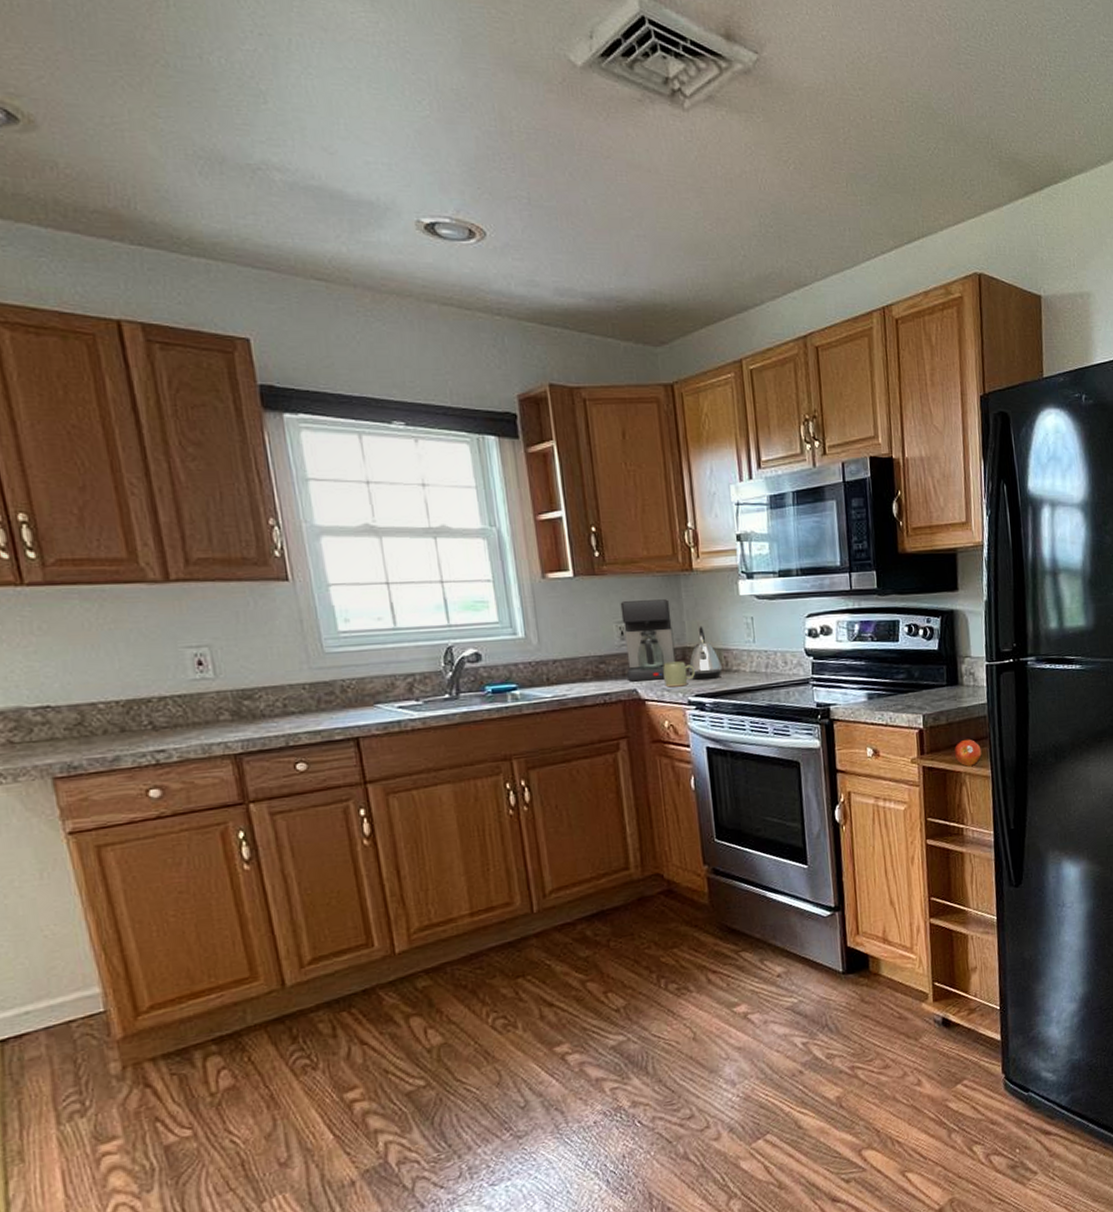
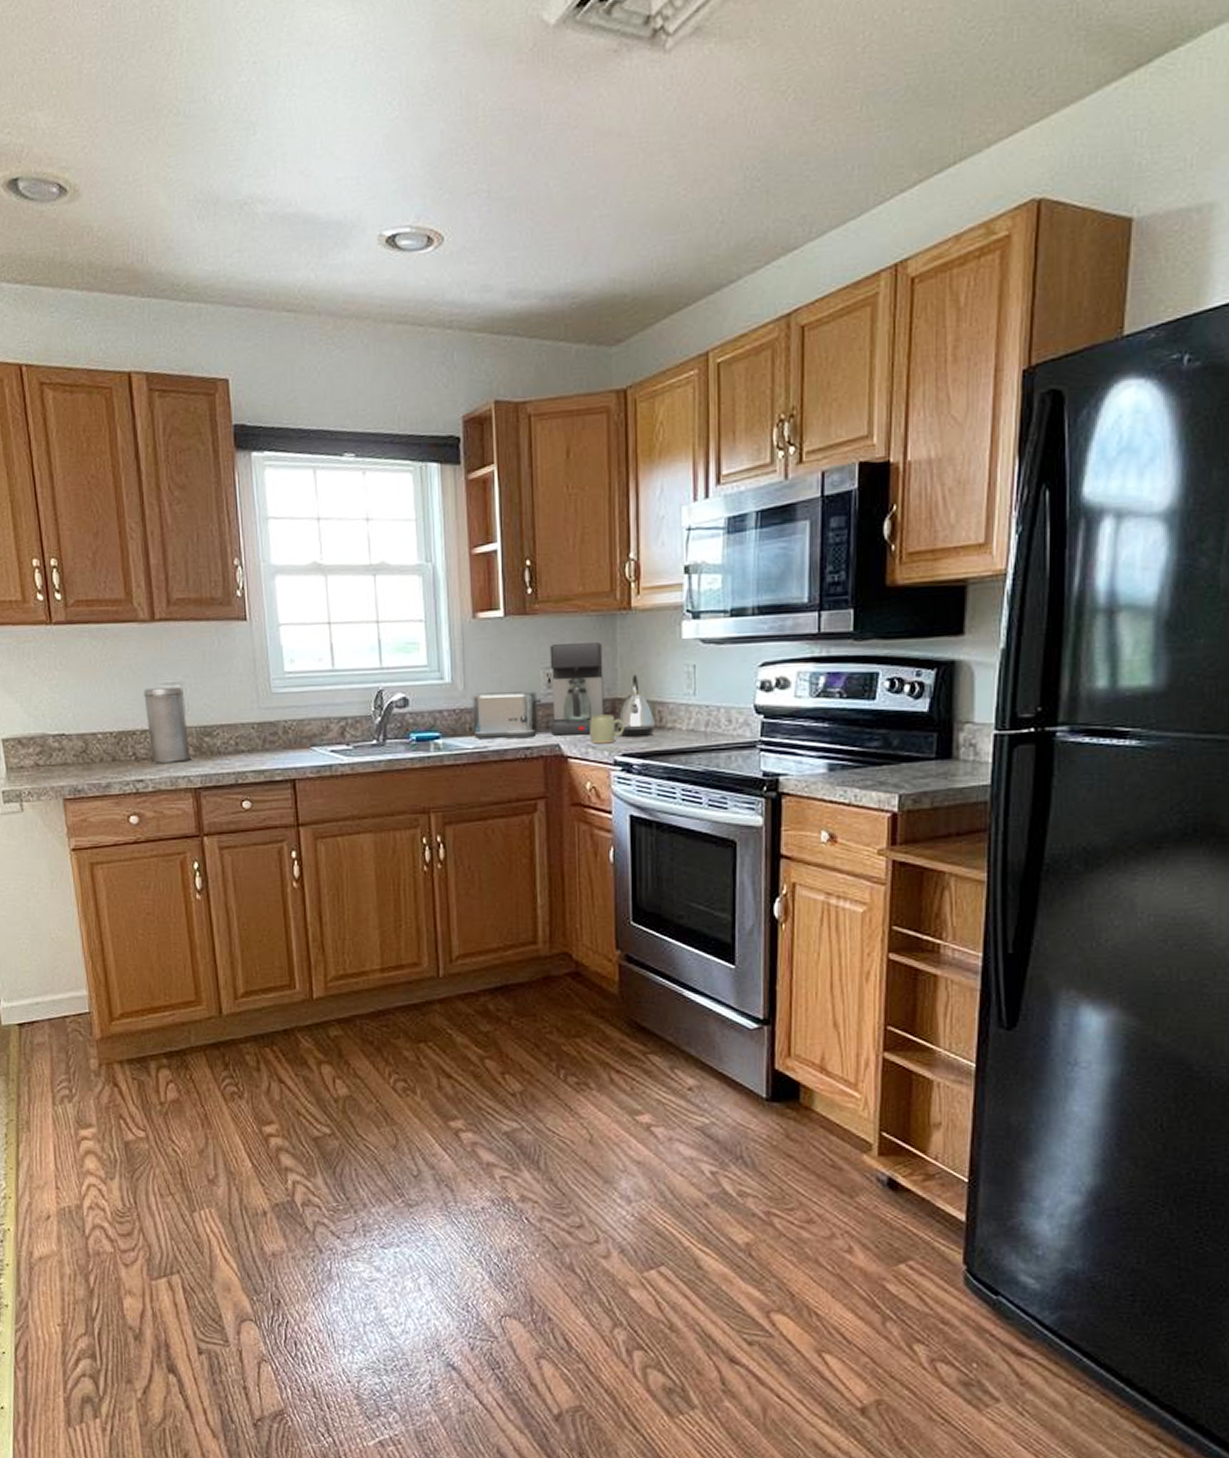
canister: none [160,650,227,731] -> present [144,687,191,763]
toaster: none [547,643,616,689] -> present [472,691,541,740]
fruit: present [955,739,982,766] -> none [939,830,976,865]

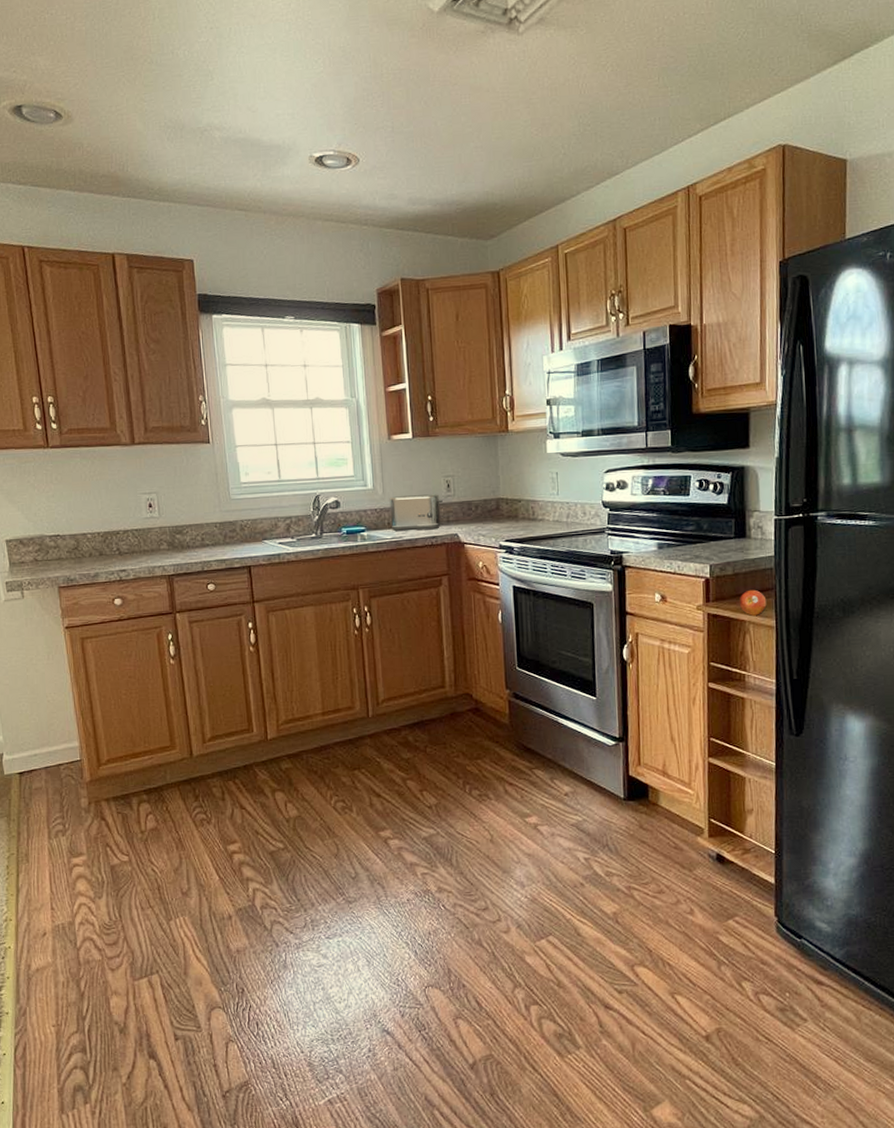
canister: present [144,687,191,763] -> none [126,496,165,556]
coffee maker: present [549,642,604,736] -> none [448,457,491,527]
mug: present [590,714,624,744] -> none [480,510,506,533]
kettle: present [617,674,657,737] -> none [501,480,530,527]
fruit: none [939,830,976,865] -> present [740,589,767,616]

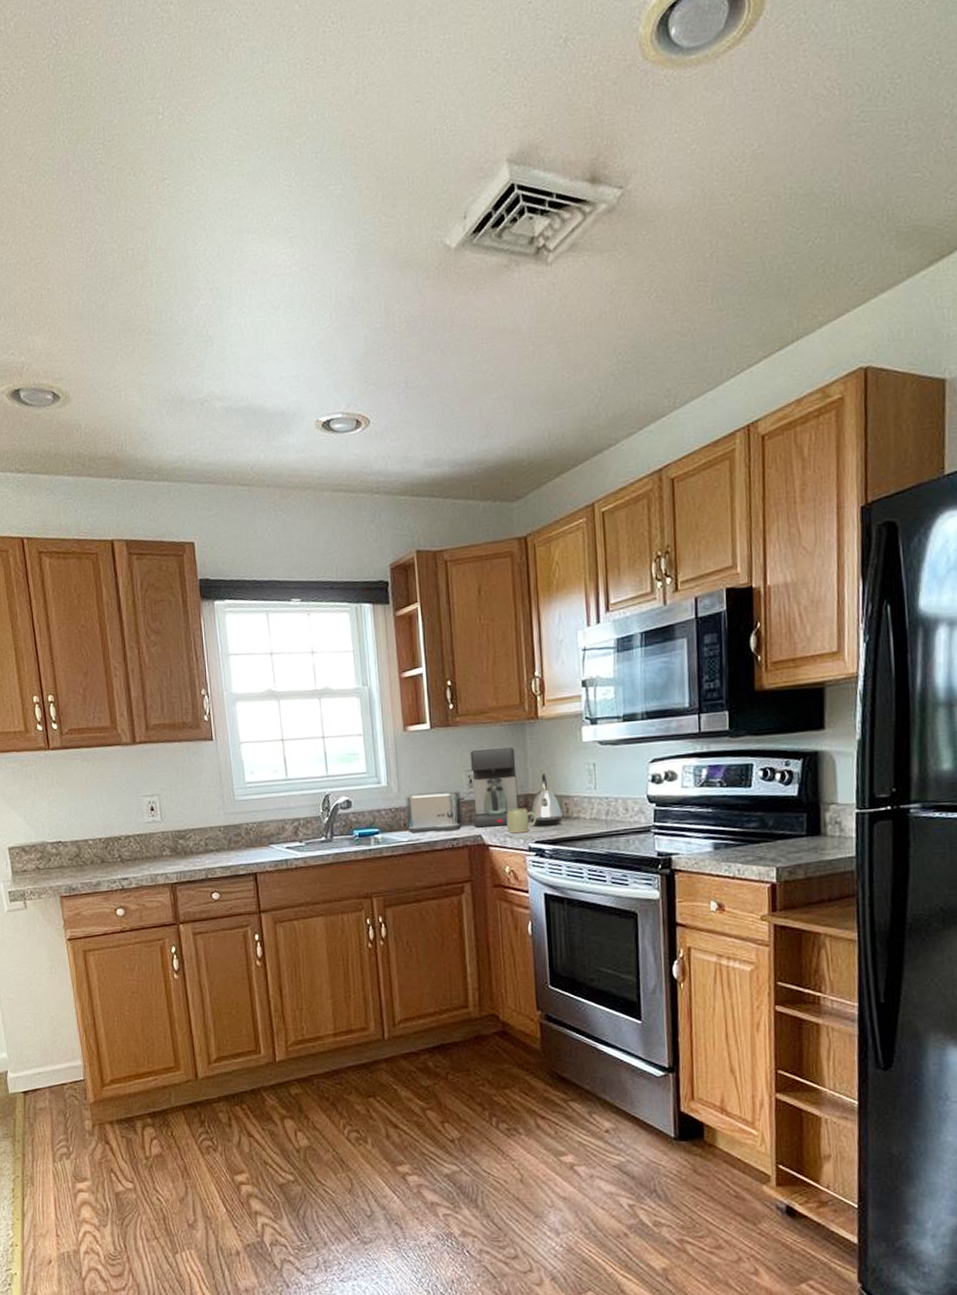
coffee maker: none [448,457,491,527] -> present [470,747,519,828]
mug: none [480,510,506,533] -> present [506,808,536,834]
kettle: none [501,480,530,527] -> present [530,773,564,827]
fruit: present [740,589,767,616] -> none [813,896,847,927]

